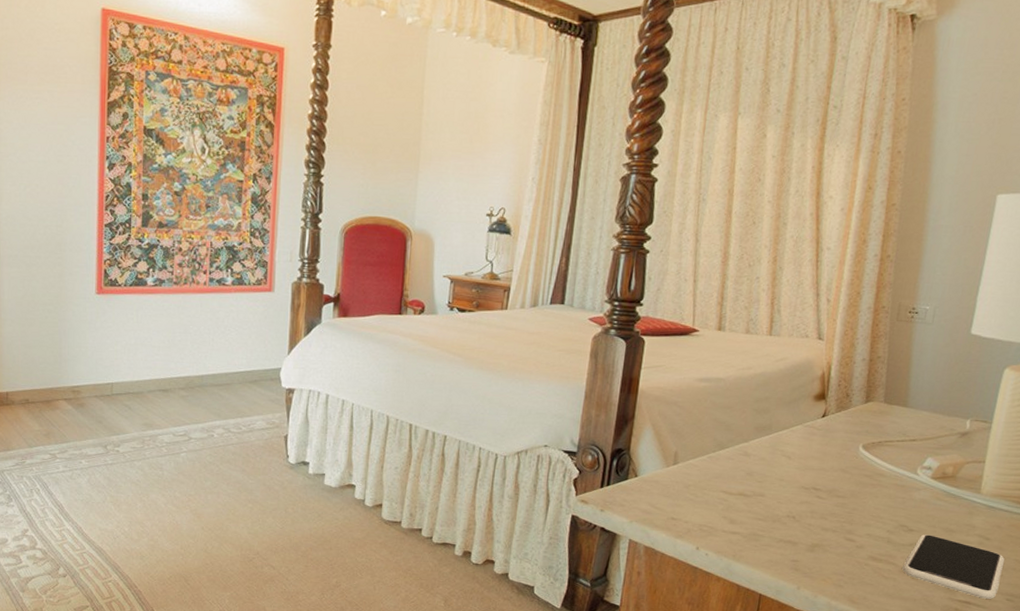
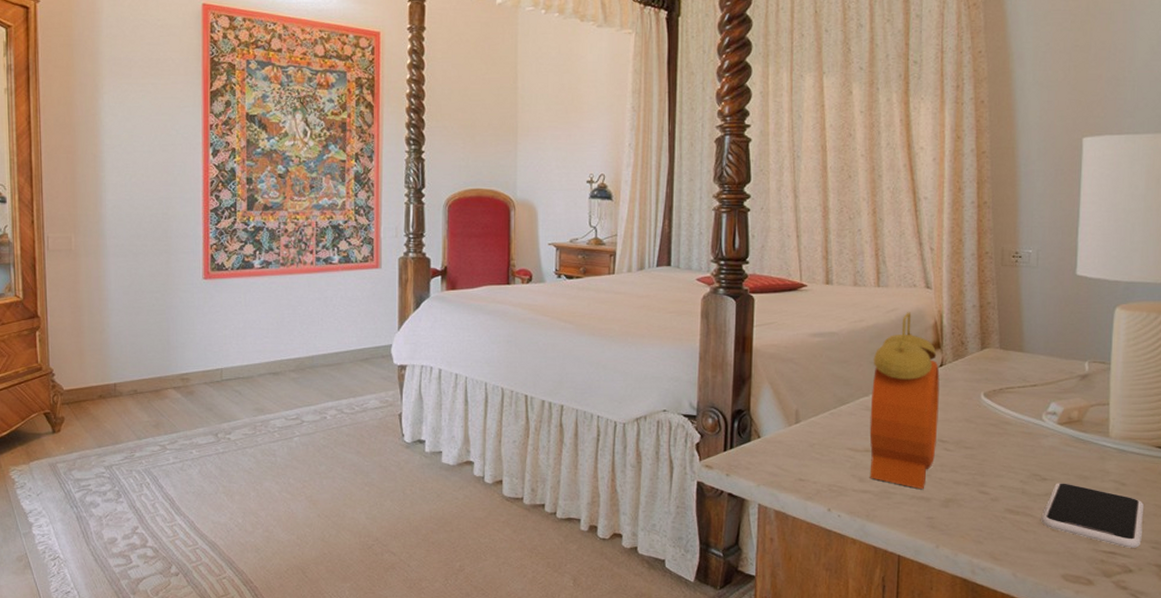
alarm clock: none [740,362,821,534] -> present [869,312,940,490]

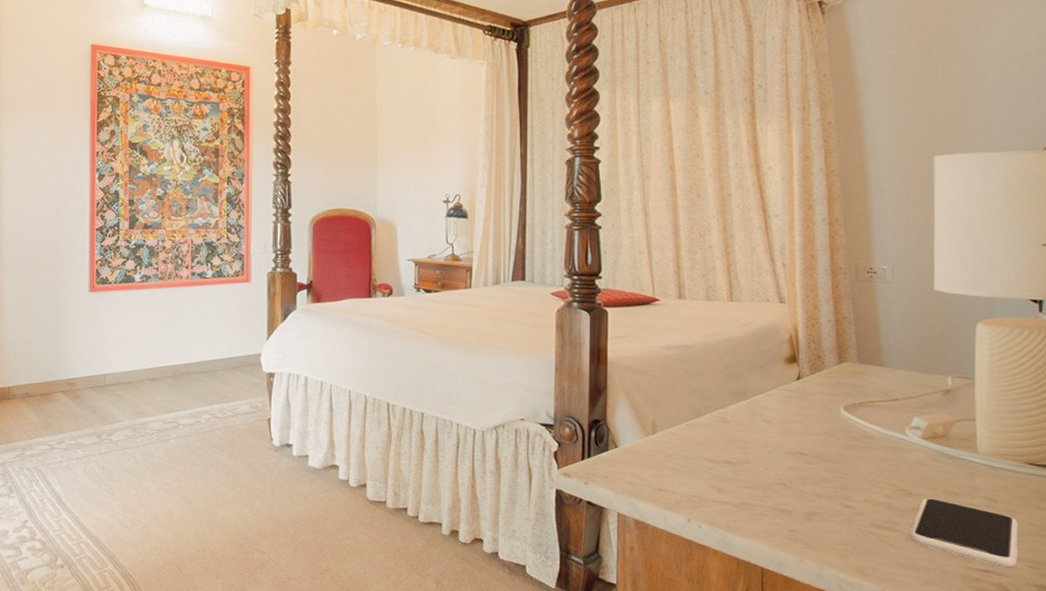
alarm clock: present [869,312,940,490] -> none [727,326,797,502]

